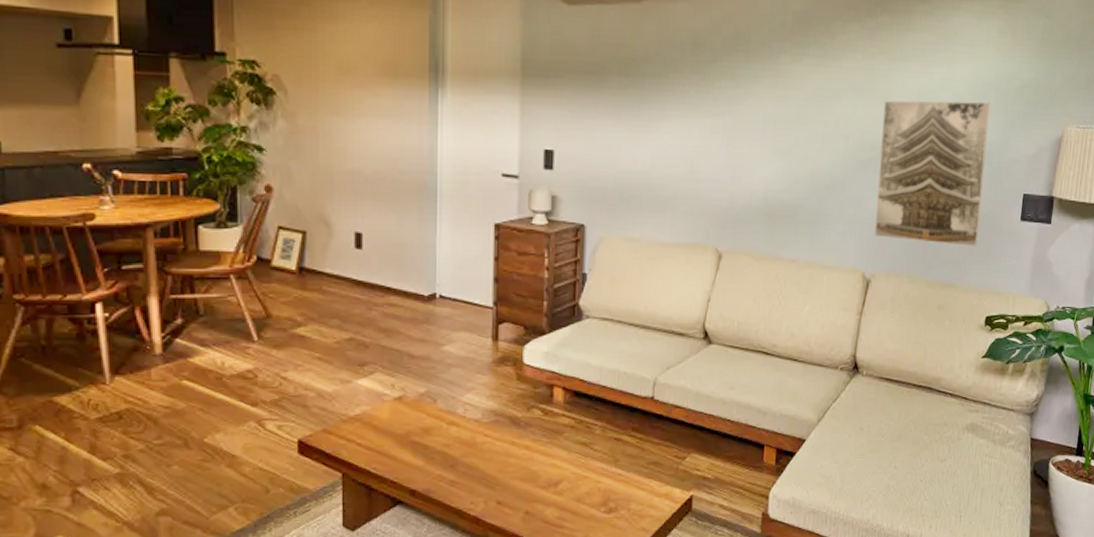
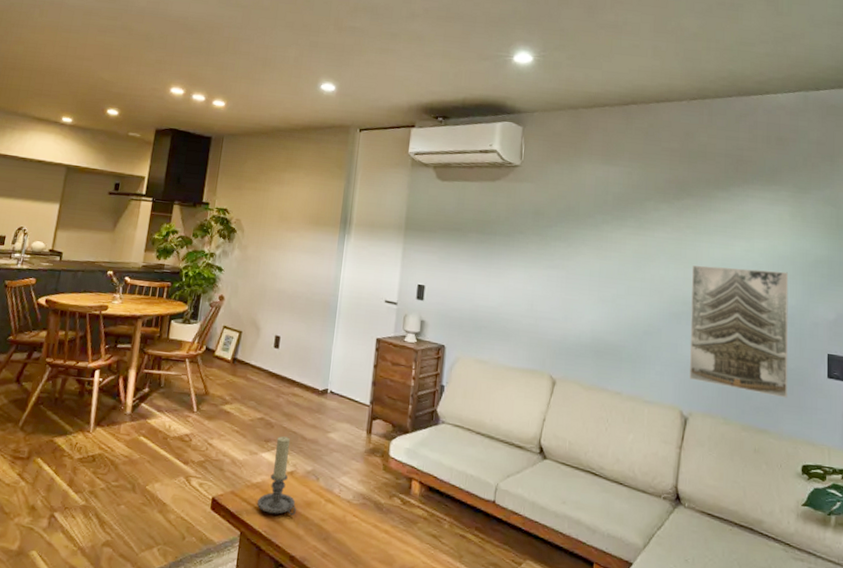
candle holder: none [360,357,411,448] -> present [257,436,296,516]

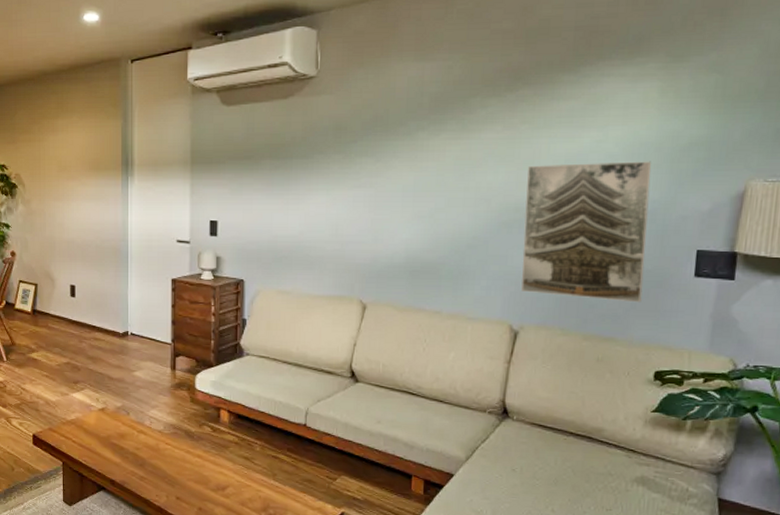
candle holder: present [257,436,296,516] -> none [75,377,111,447]

